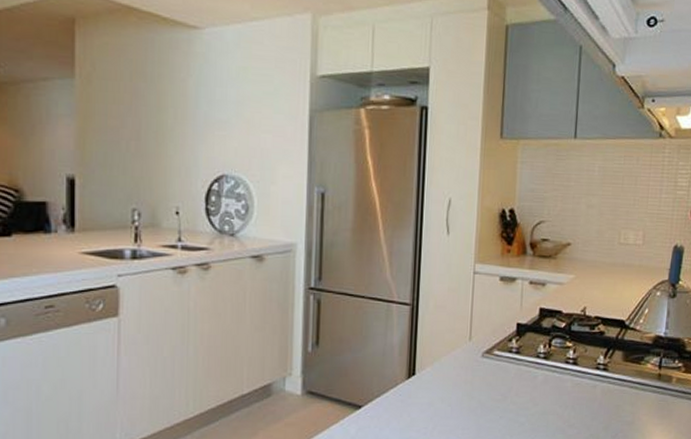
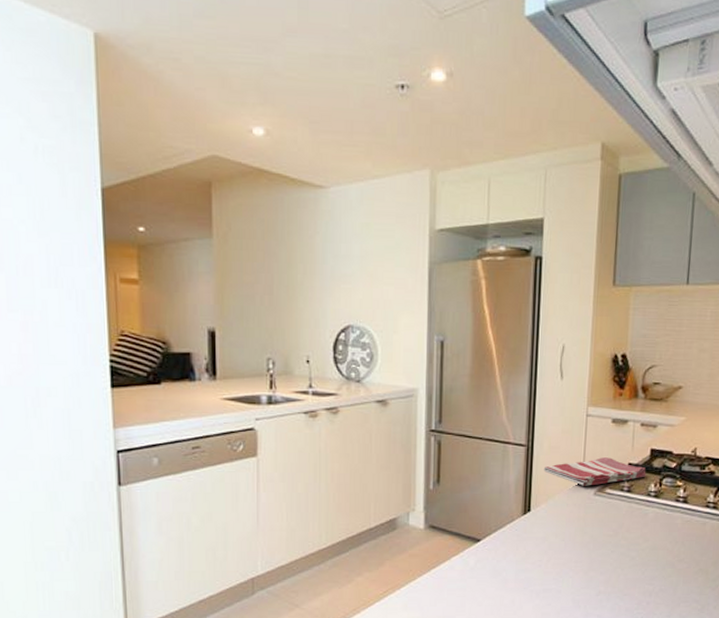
dish towel: none [429,317,535,347] -> present [543,457,646,486]

